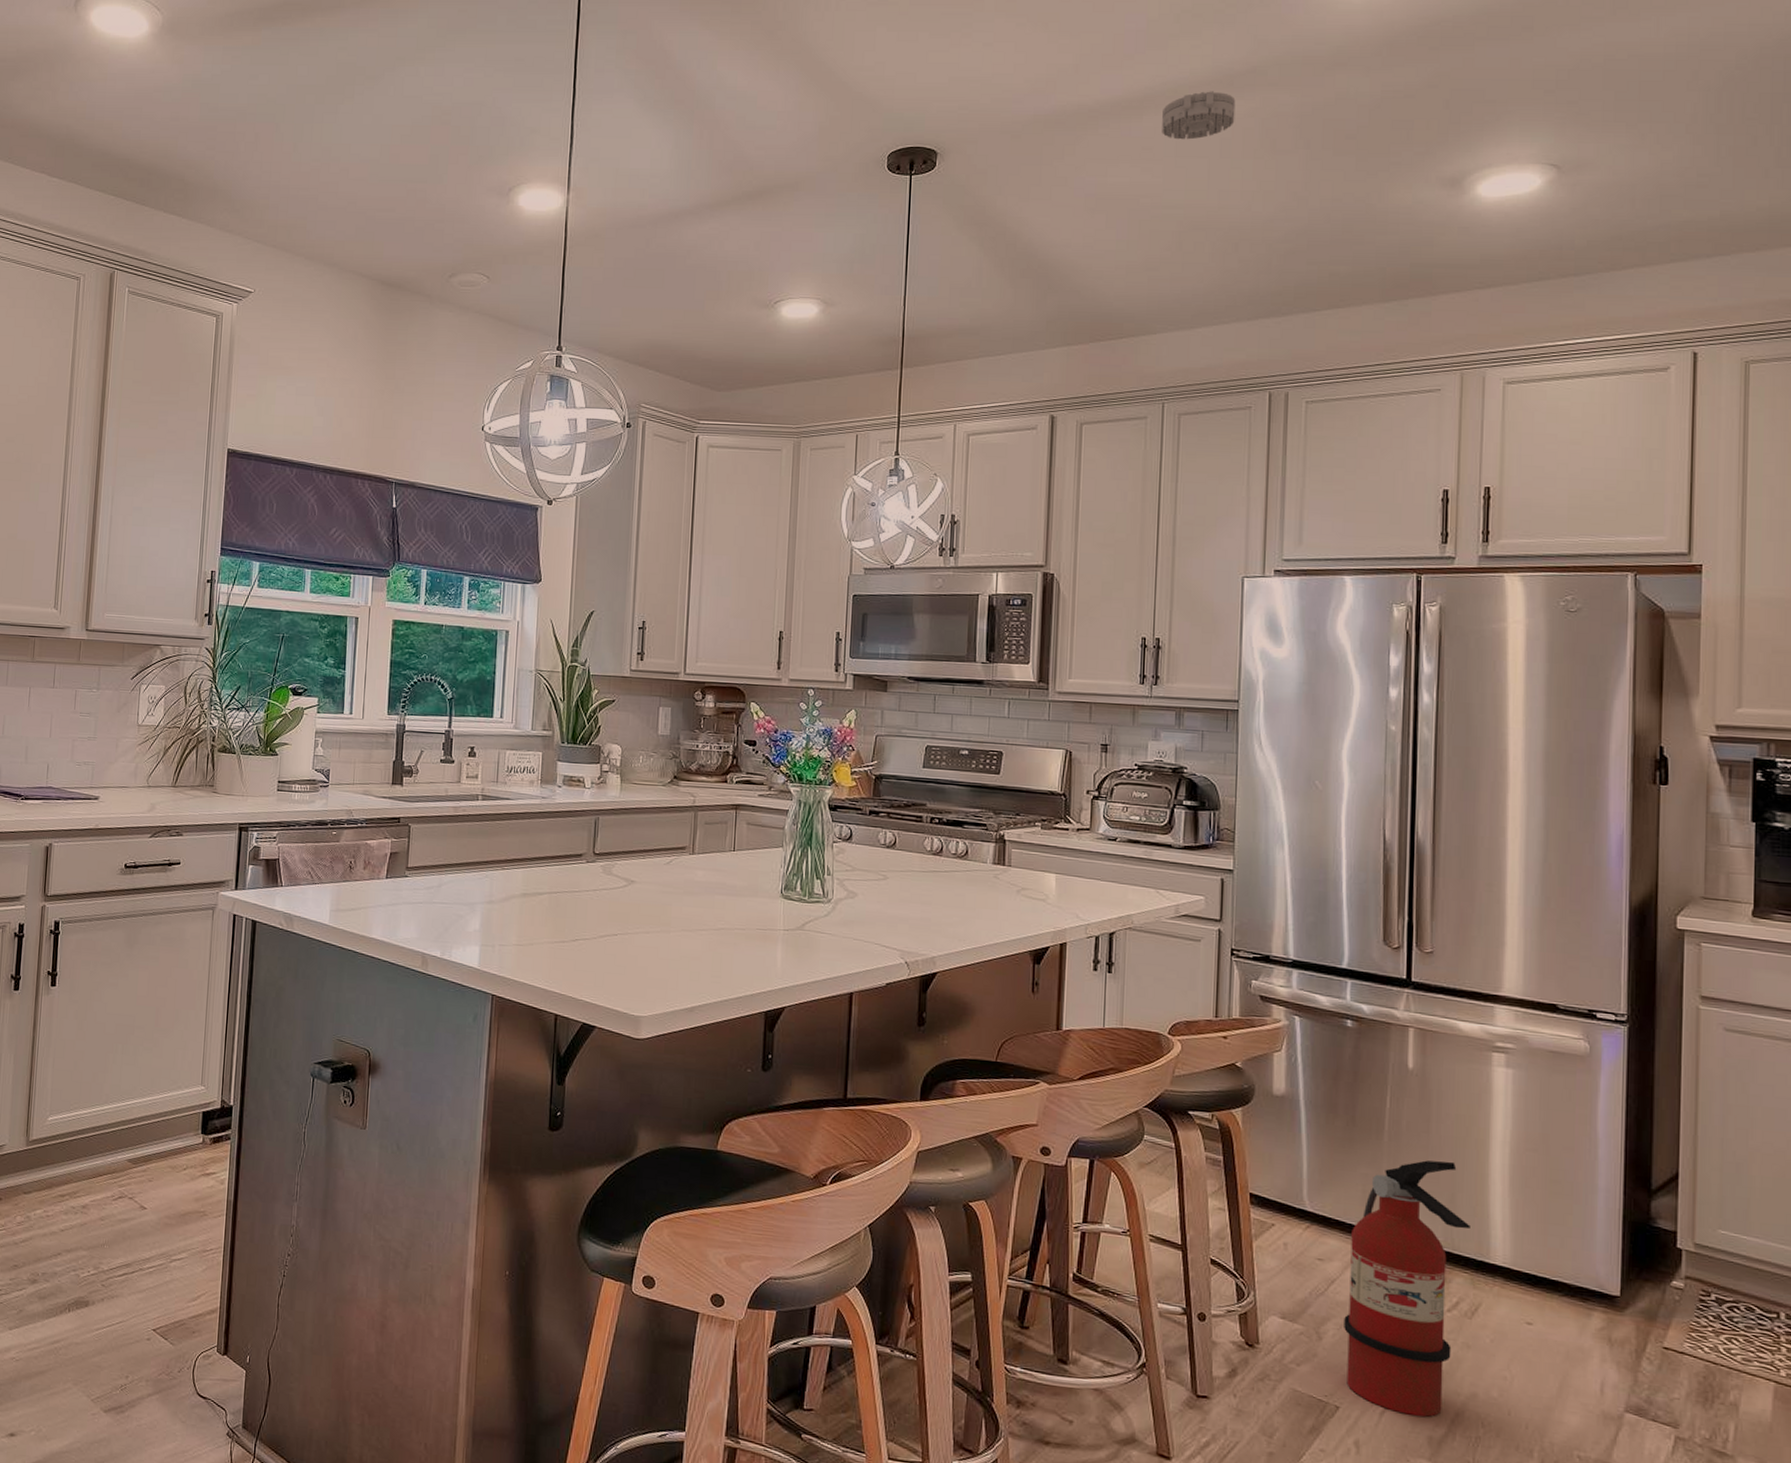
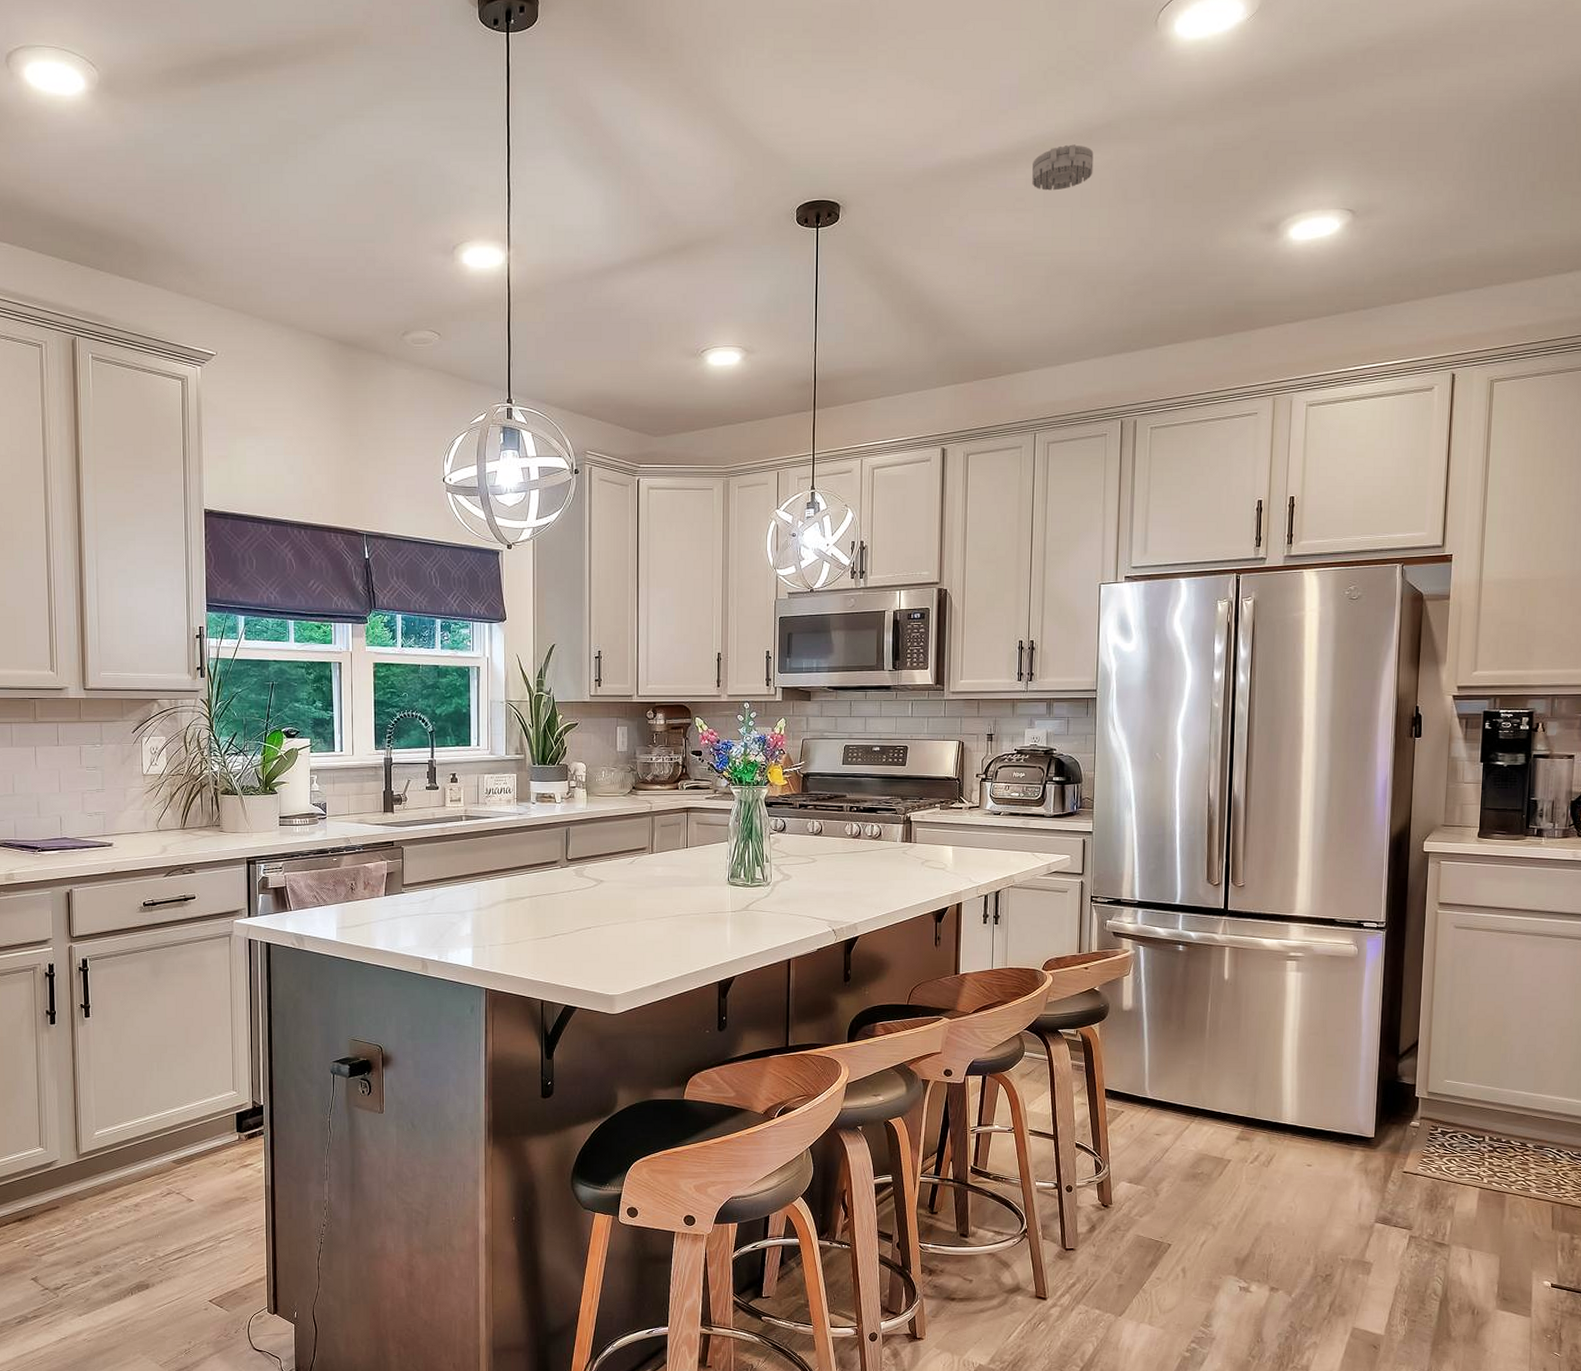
fire extinguisher: present [1344,1160,1470,1417] -> none [1175,1049,1268,1244]

